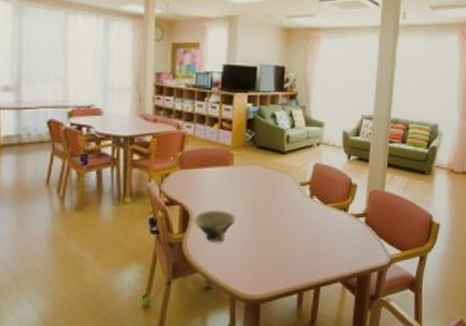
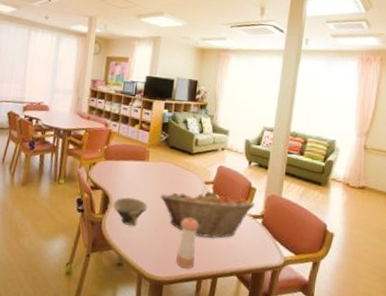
fruit basket: none [250,193,357,246] -> present [160,190,255,239]
pepper shaker: none [273,225,296,282] -> present [176,217,198,269]

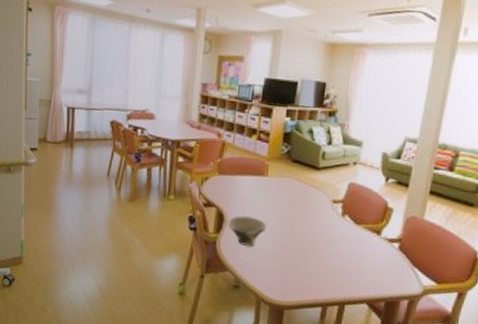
fruit basket: present [160,190,255,239] -> none [281,210,392,263]
pepper shaker: present [176,217,198,269] -> none [299,239,324,294]

